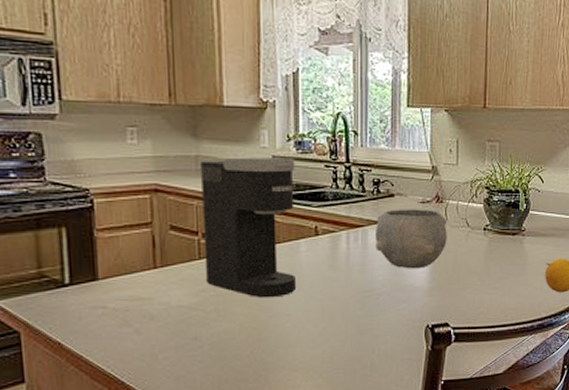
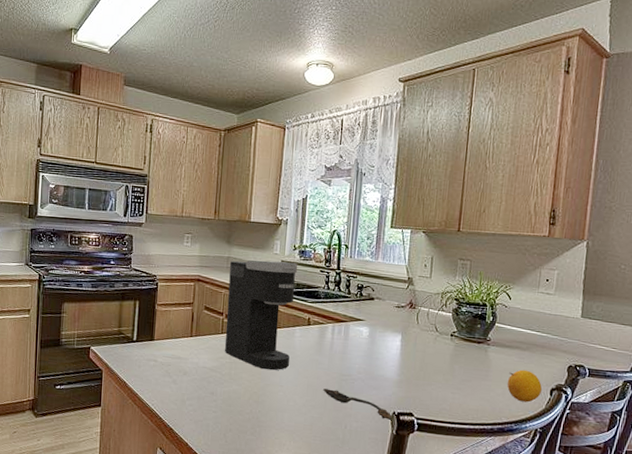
spoon: none [342,310,426,336] -> present [323,388,392,421]
bowl: present [375,209,447,269] -> none [355,310,418,363]

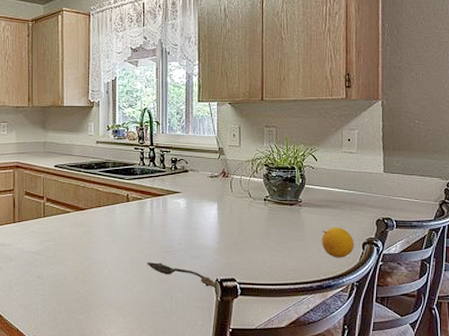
coffee maker: present [225,260,298,371] -> none [46,143,113,249]

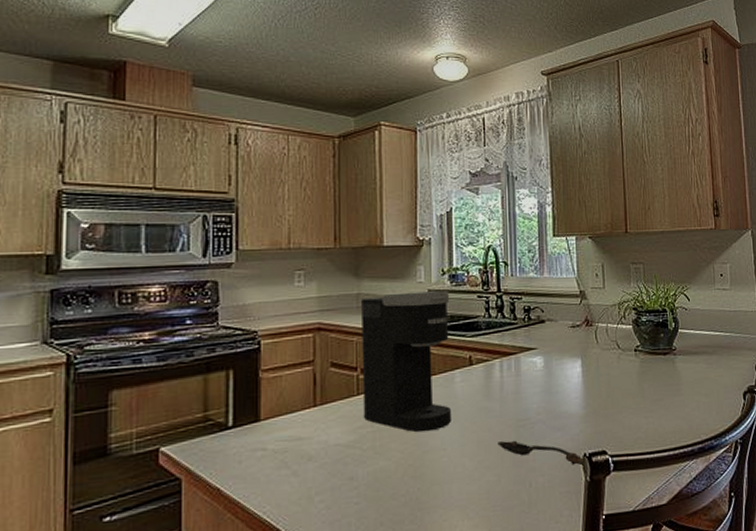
coffee maker: none [46,143,113,249] -> present [360,291,451,433]
fruit: present [321,227,354,258] -> none [699,376,735,413]

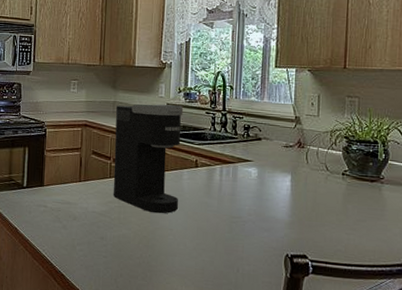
spoon: present [497,440,584,466] -> none [213,231,285,264]

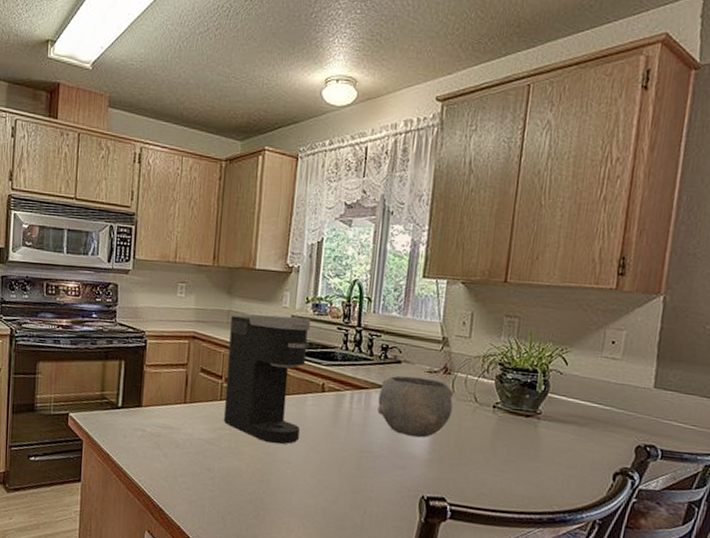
bowl: none [244,150,308,204] -> present [377,375,453,438]

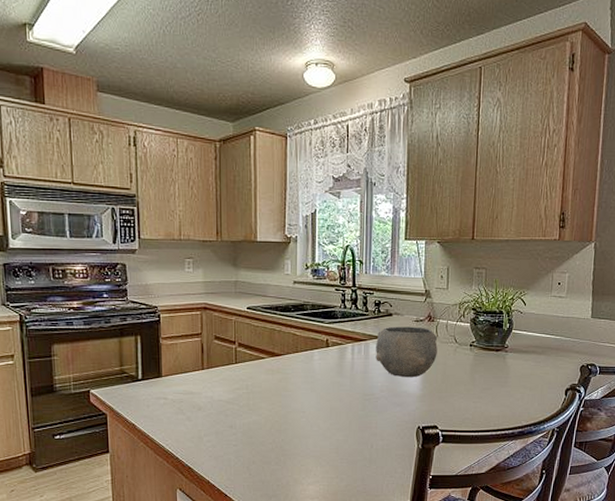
coffee maker: present [224,314,311,445] -> none [238,282,312,397]

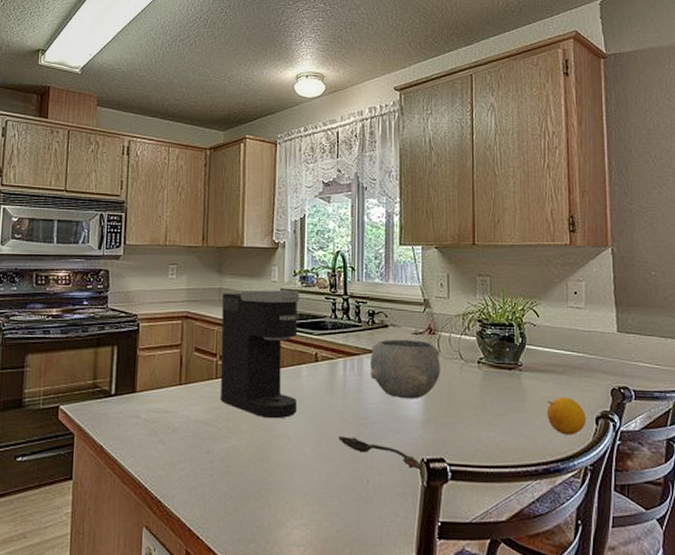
coffee maker: none [238,282,312,397] -> present [220,290,300,419]
spoon: none [347,410,417,436] -> present [338,436,421,470]
fruit: none [525,373,557,404] -> present [546,397,586,435]

